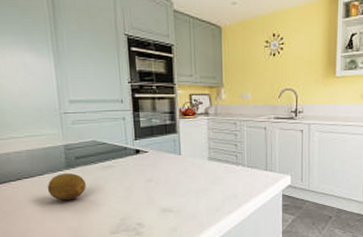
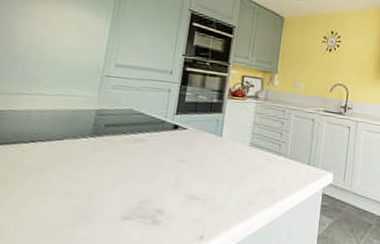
fruit: present [47,173,86,201] -> none [62,141,110,173]

